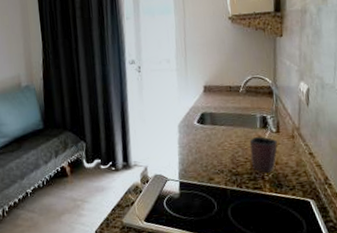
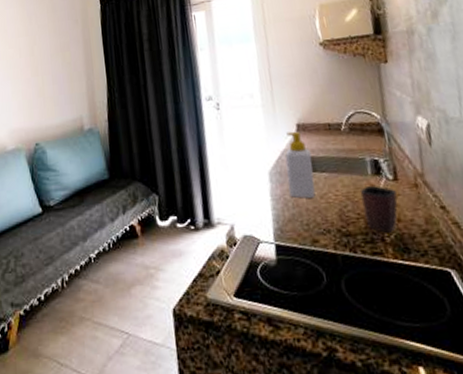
soap bottle: none [192,92,215,146] -> present [285,131,316,199]

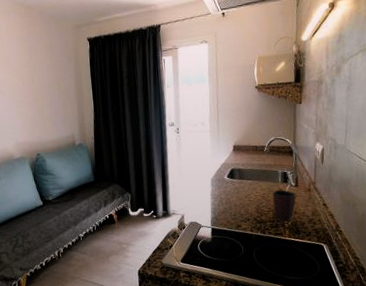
soap bottle: present [285,131,316,199] -> none [223,151,242,198]

